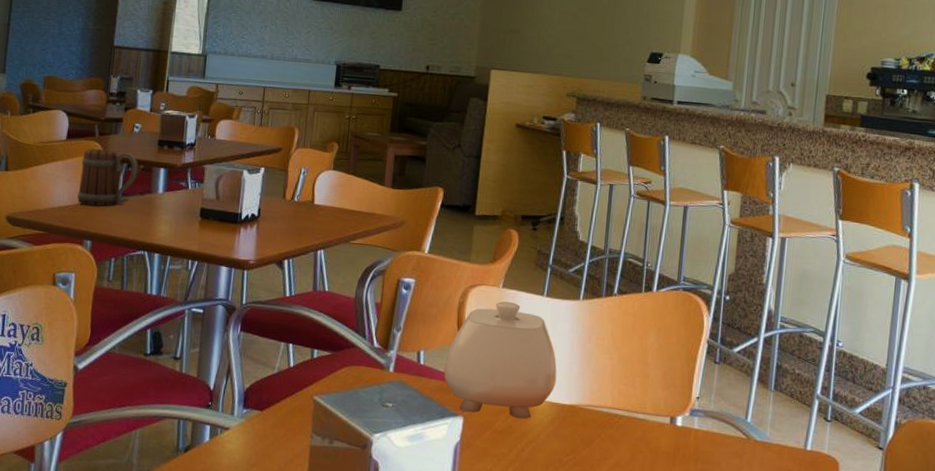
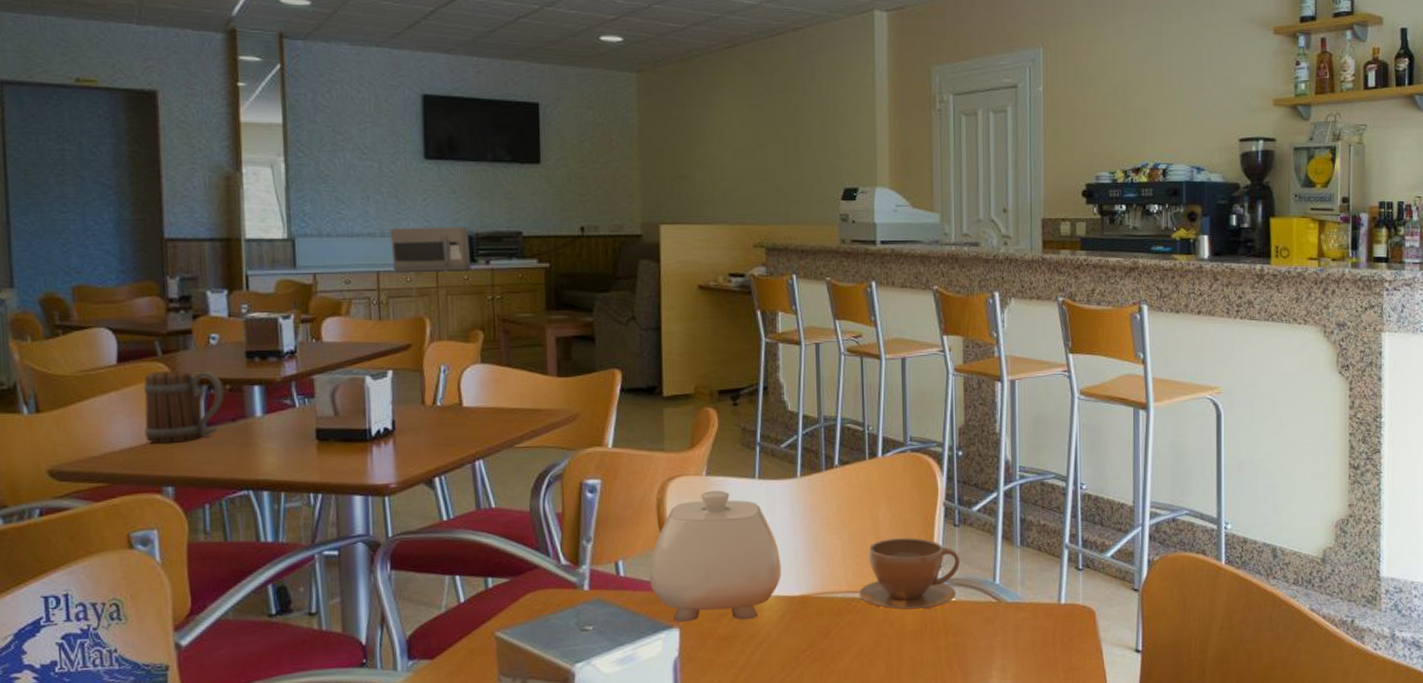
microwave: none [277,53,338,94] -> present [390,227,472,273]
teacup: none [621,365,716,435] -> present [858,537,960,611]

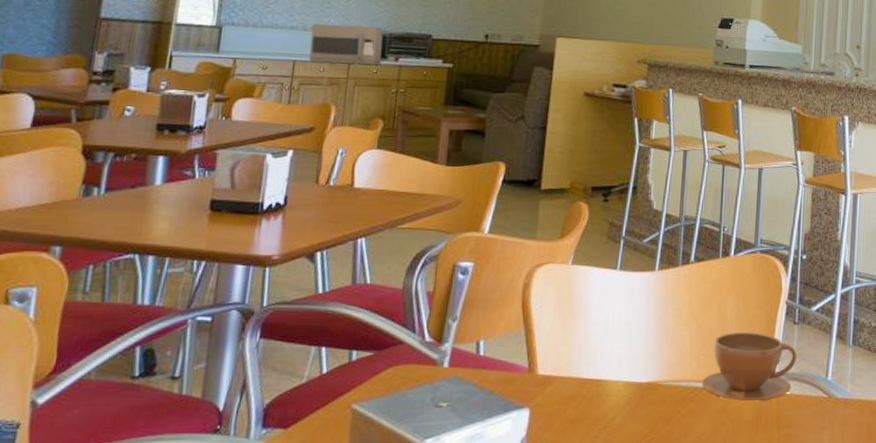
beer mug: present [144,370,224,445] -> none [43,136,130,206]
sugar bowl: present [649,491,782,623] -> none [507,279,633,404]

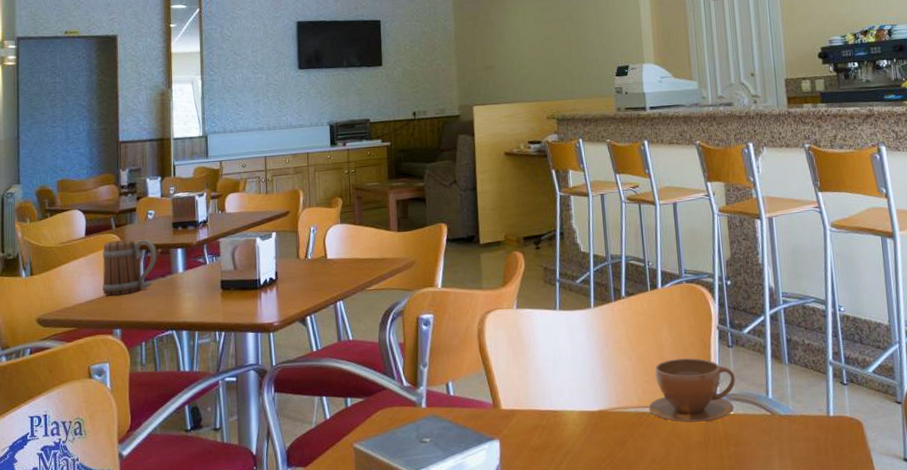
beer mug: none [43,136,130,206] -> present [102,239,157,297]
microwave: present [309,23,384,66] -> none [274,118,333,157]

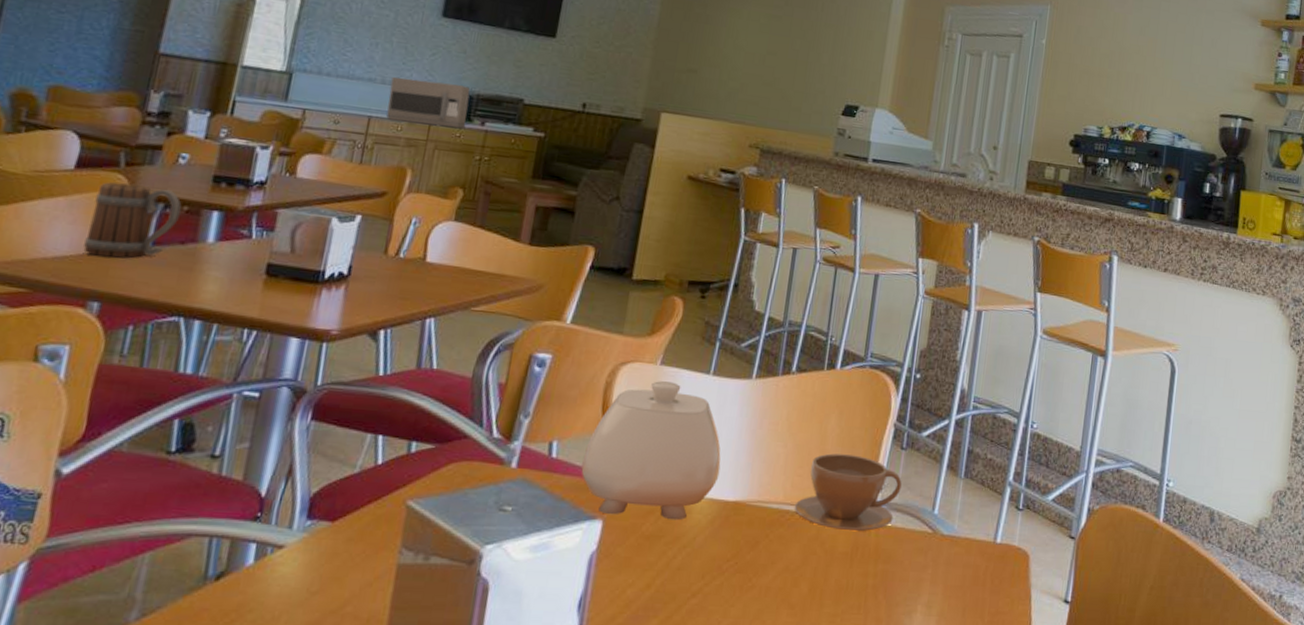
microwave: none [274,118,333,157] -> present [386,77,471,129]
sugar bowl: none [473,321,582,435] -> present [581,381,721,521]

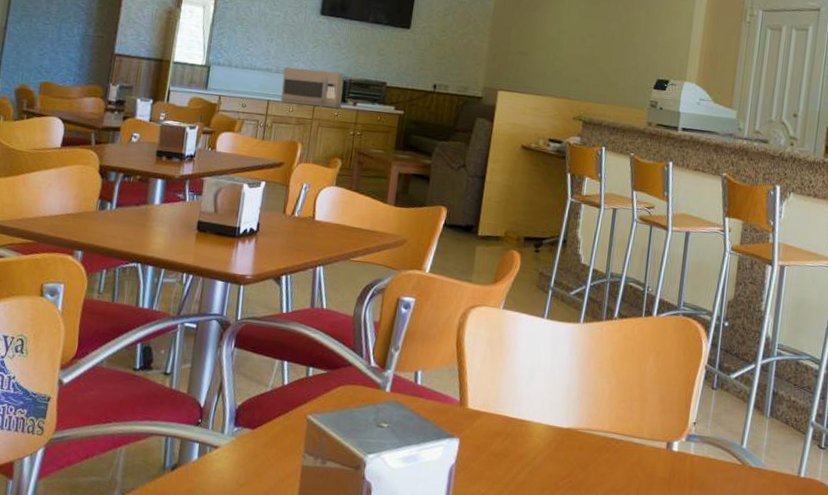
beer mug: present [83,181,182,259] -> none [69,156,136,218]
sugar bowl: present [581,381,721,521] -> none [441,323,556,442]
teacup: present [794,453,902,532] -> none [618,390,713,460]

